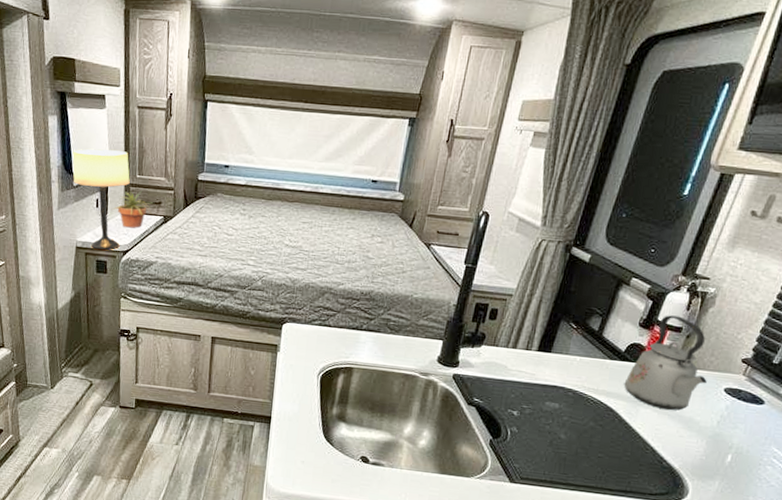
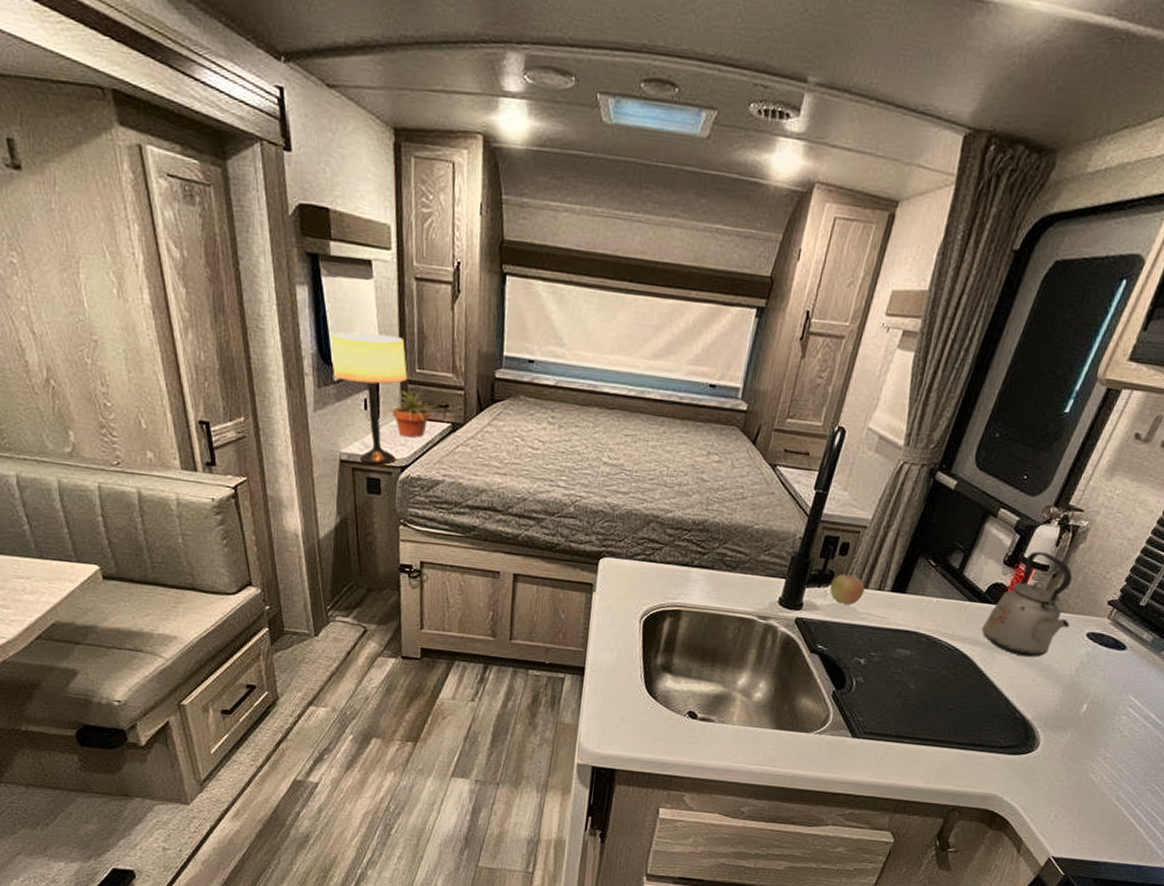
fruit: none [482,334,514,363] -> present [830,571,865,605]

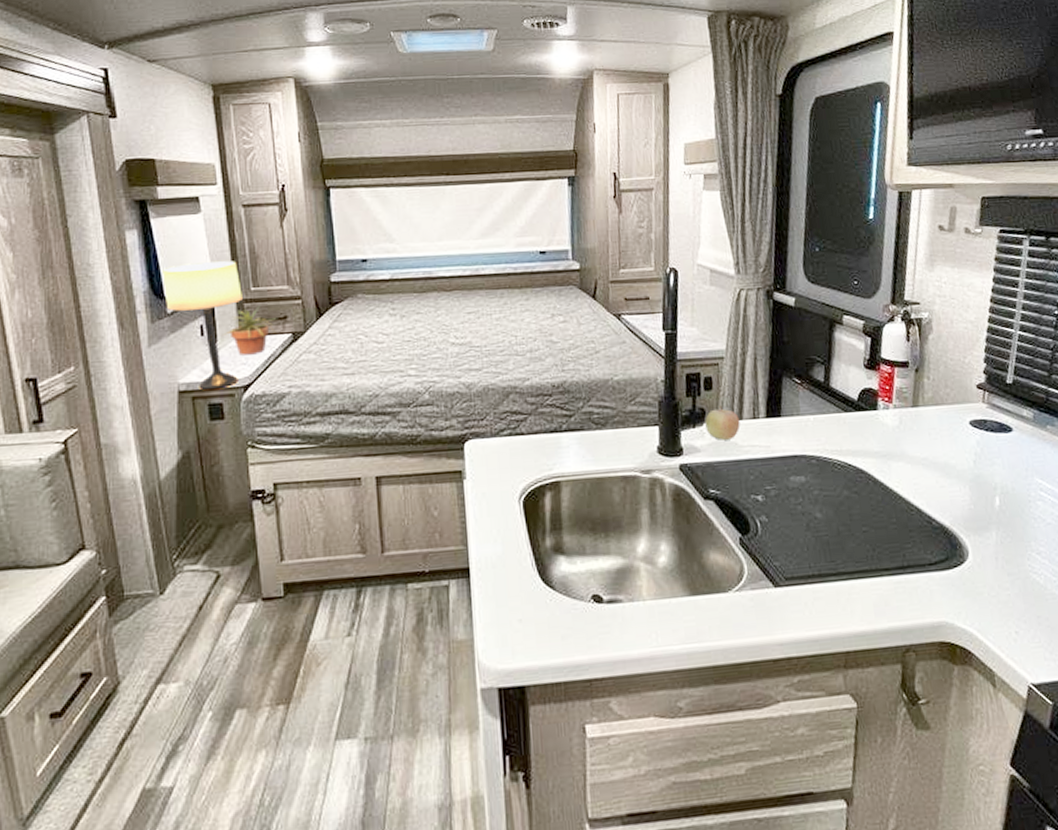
kettle: present [981,551,1073,657] -> none [866,349,950,459]

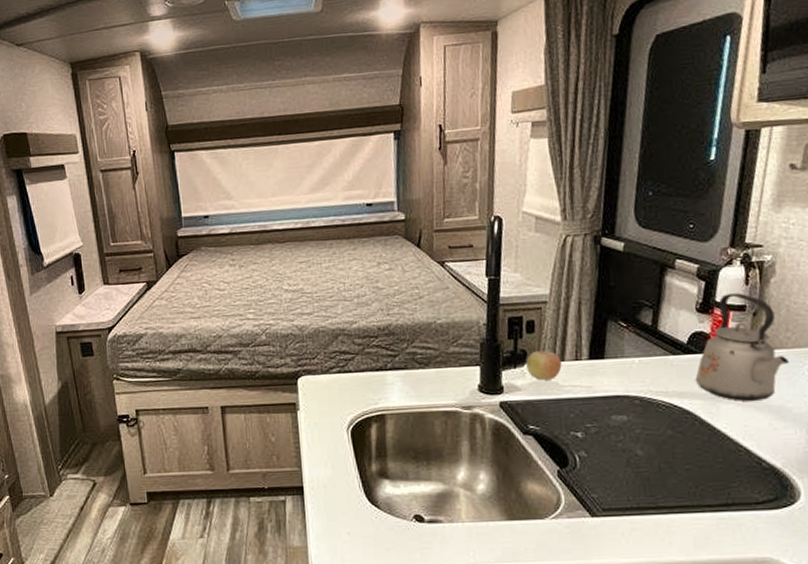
table lamp: present [162,260,243,390] -> none [38,220,104,331]
potted plant: present [222,305,277,356] -> none [88,258,134,302]
kettle: none [866,349,950,459] -> present [695,293,789,401]

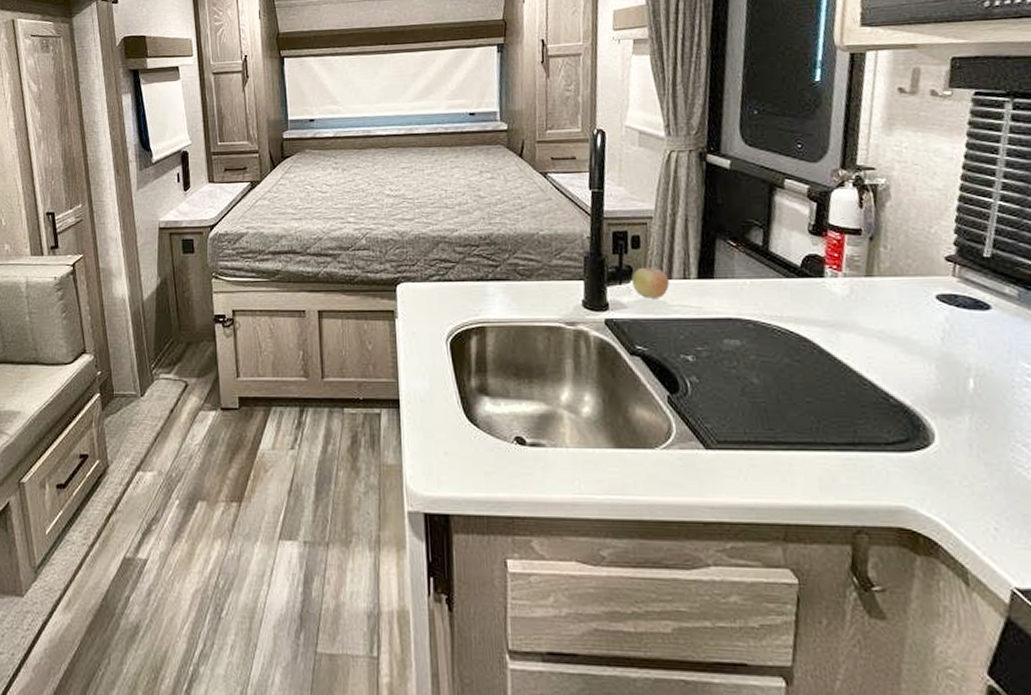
kettle: present [695,293,789,401] -> none [811,216,912,330]

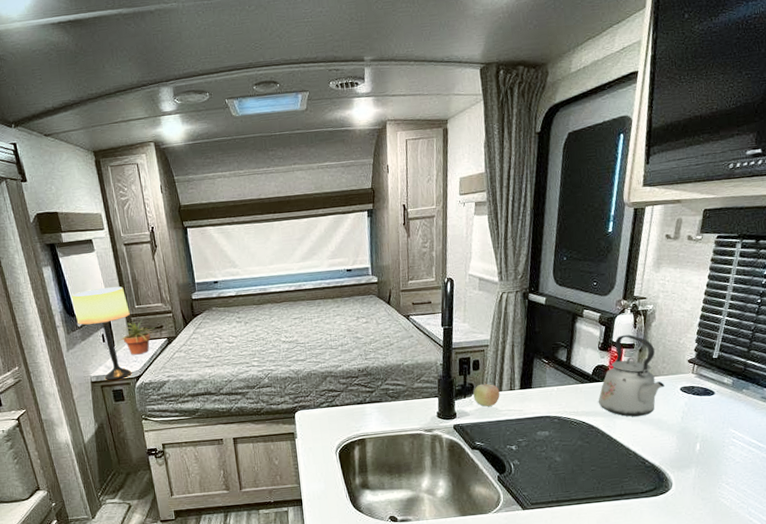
table lamp: none [149,119,211,228] -> present [71,286,132,381]
potted plant: none [194,158,239,200] -> present [117,319,156,355]
kettle: none [811,216,912,330] -> present [598,334,665,417]

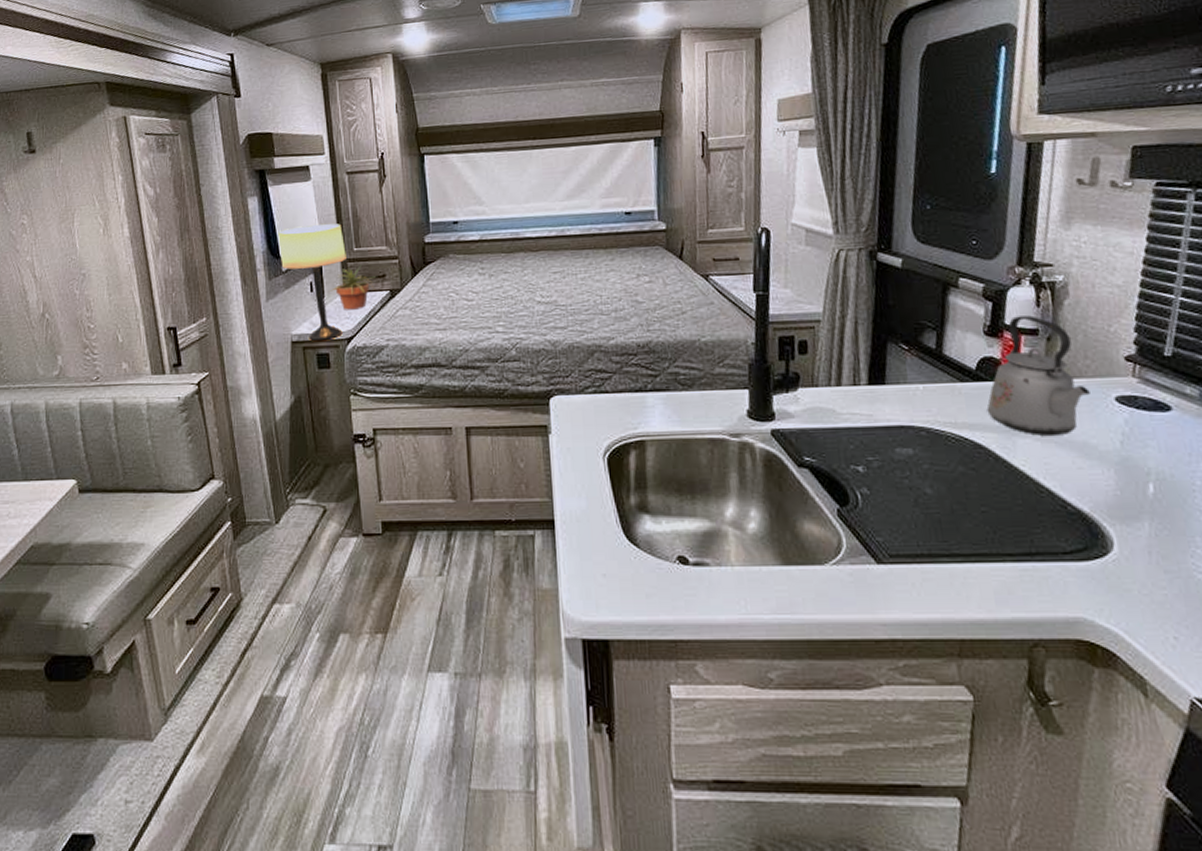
fruit: present [473,381,500,407] -> none [799,370,839,407]

